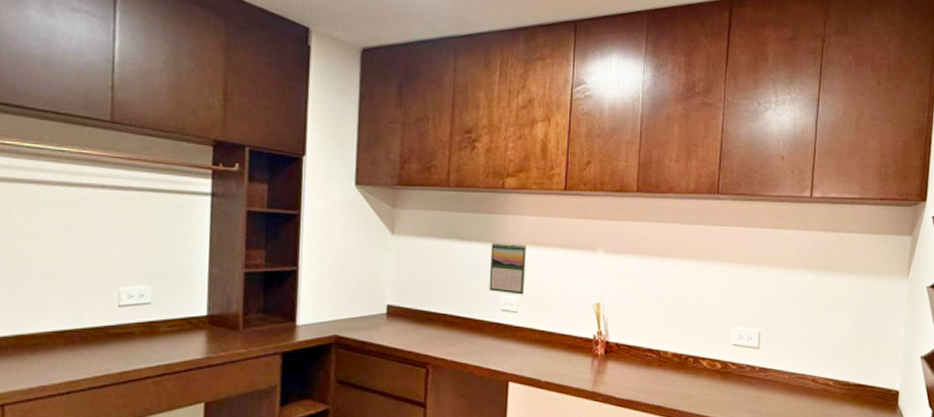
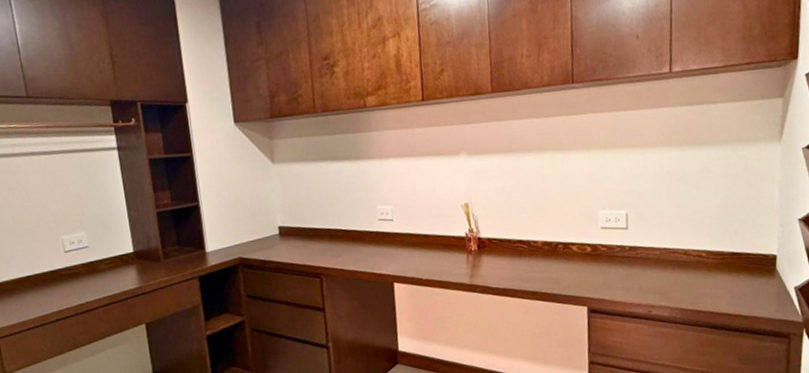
calendar: present [489,242,527,295] -> none [361,157,397,205]

